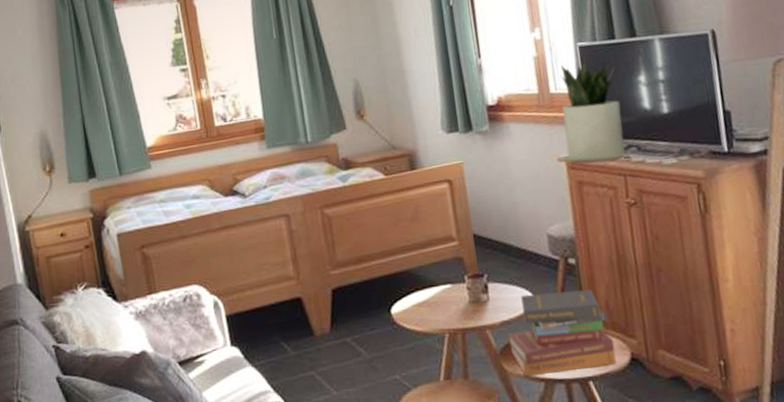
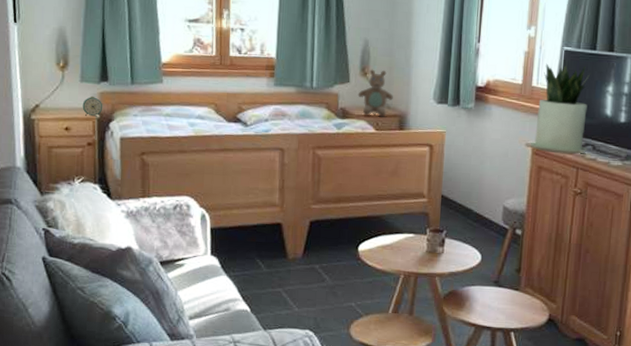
alarm clock: none [74,195,95,218] -> present [82,96,103,117]
teddy bear: none [357,108,398,162] -> present [357,69,394,117]
books: present [507,289,616,377] -> none [452,254,538,322]

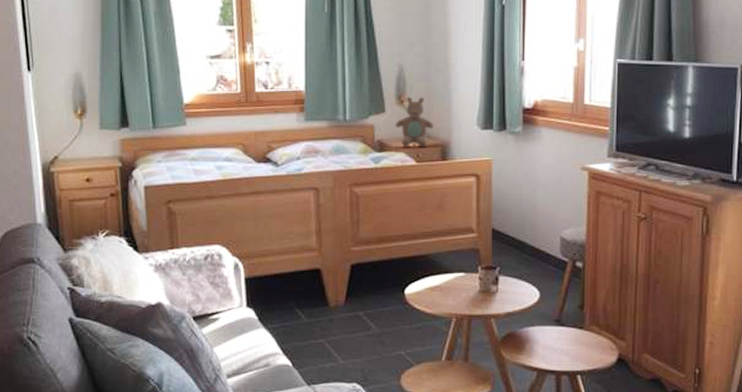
alarm clock: present [82,96,103,117] -> none [103,143,125,165]
planter: present [529,63,591,155] -> none [584,78,650,177]

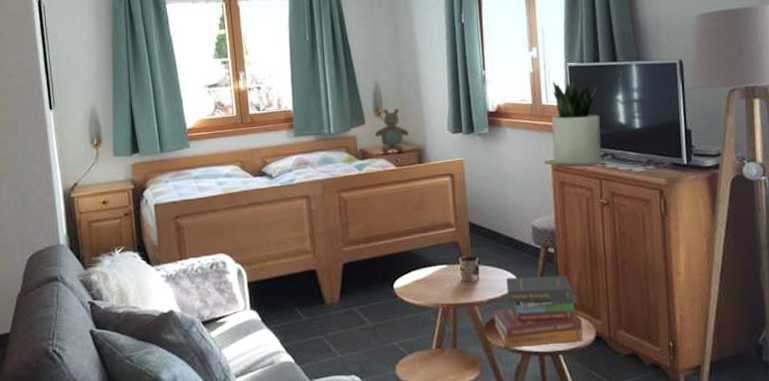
books: none [510,291,606,365] -> present [492,275,583,349]
planter: none [584,78,650,177] -> present [547,78,607,168]

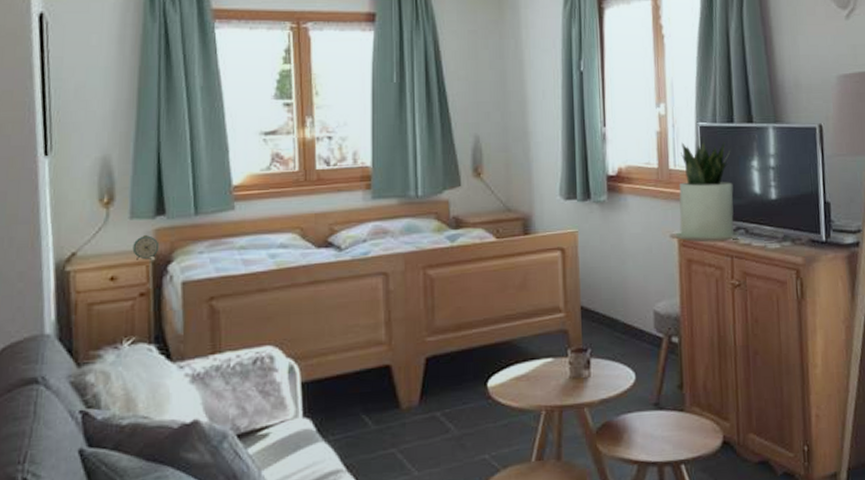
alarm clock: none [117,168,136,188] -> present [132,234,160,260]
teddy bear: present [374,108,410,154] -> none [471,167,515,223]
books: present [492,275,583,349] -> none [605,369,709,459]

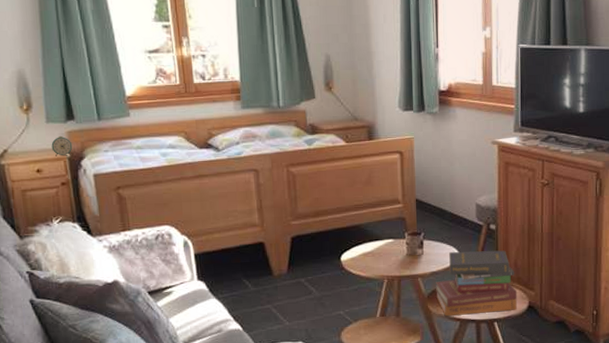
books: none [605,369,709,459] -> present [435,250,518,317]
planter: present [674,141,740,243] -> none [494,61,551,149]

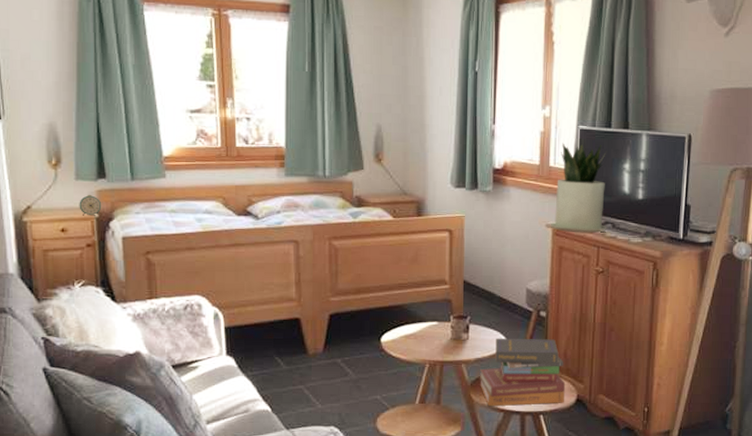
planter: none [494,61,551,149] -> present [549,143,607,234]

